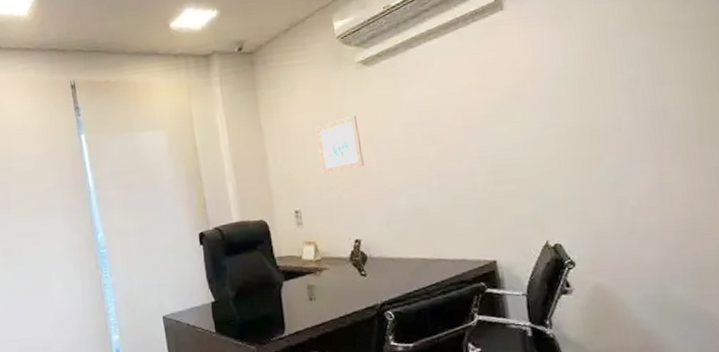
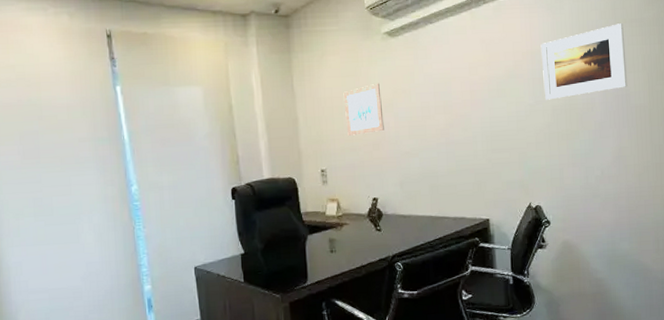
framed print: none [546,29,664,123] -> present [540,23,627,100]

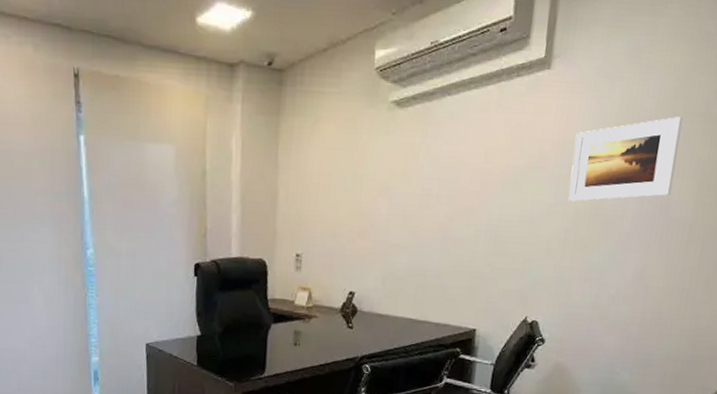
wall art: present [343,83,384,136] -> none [331,161,377,219]

